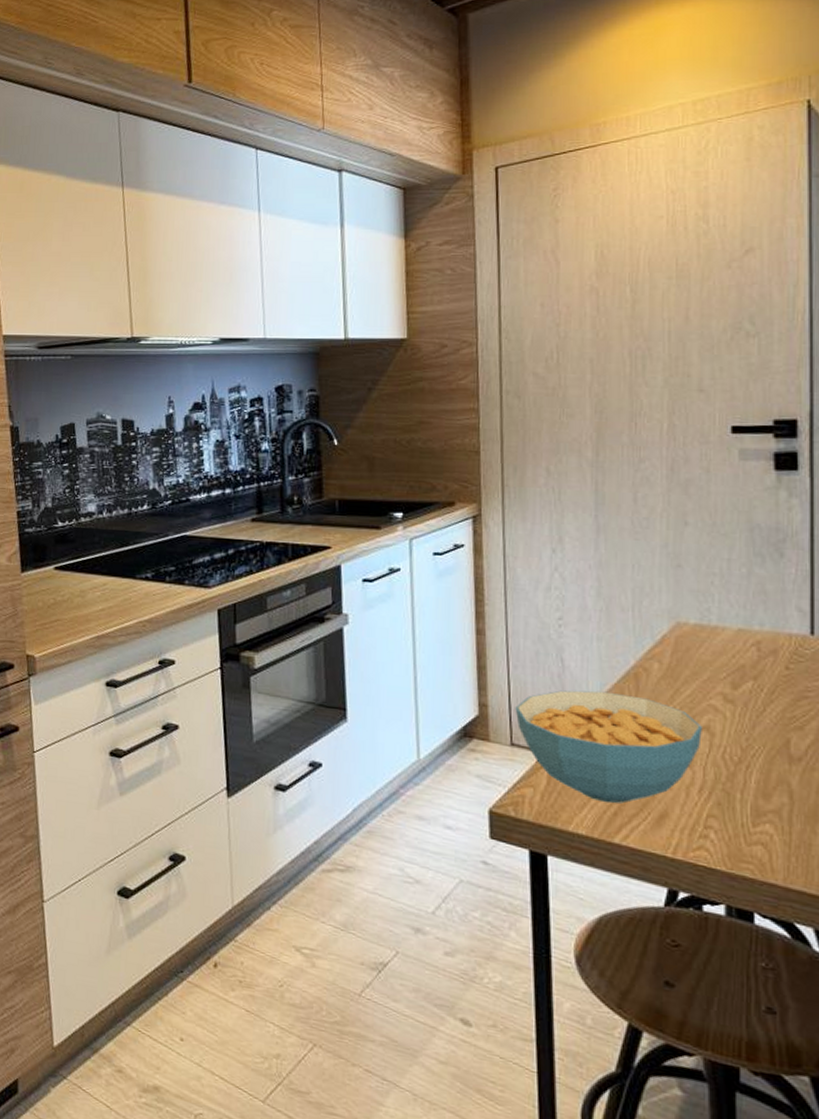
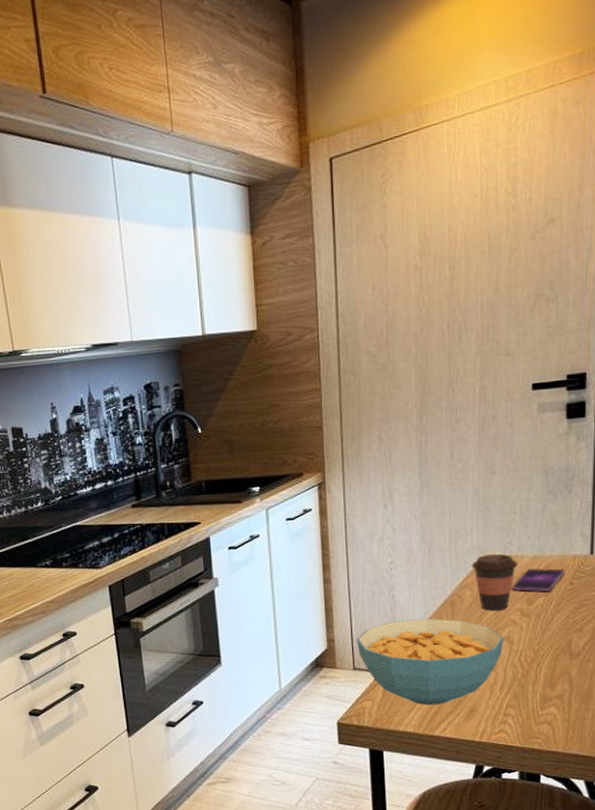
coffee cup: none [659,621,719,692] -> present [471,553,518,611]
smartphone: none [711,644,778,675] -> present [512,568,565,592]

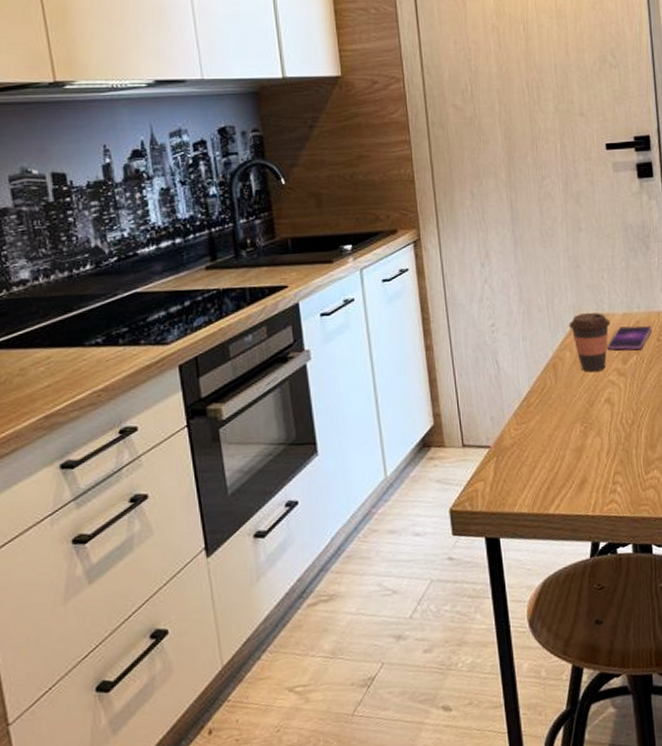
cereal bowl: present [356,618,504,706] -> none [463,383,605,481]

